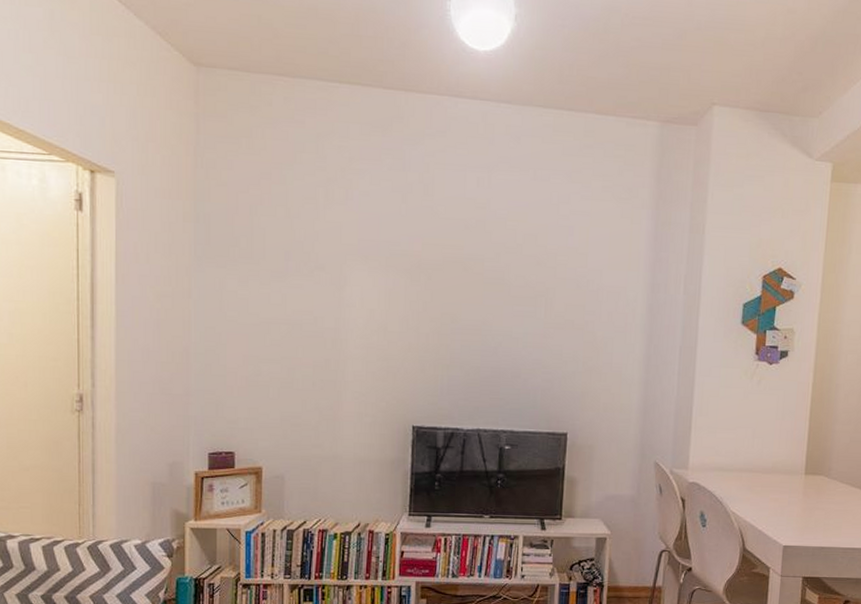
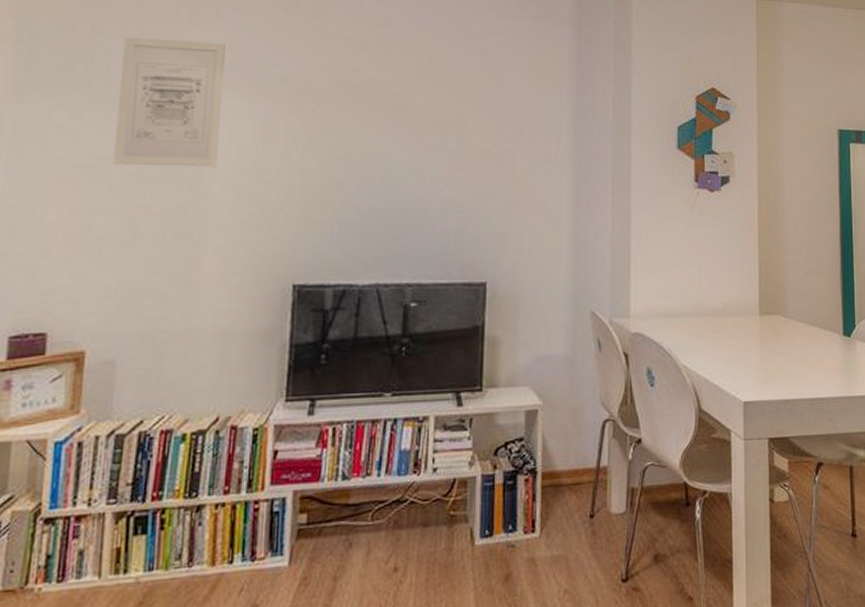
wall art: none [273,217,354,329] -> present [113,38,225,168]

